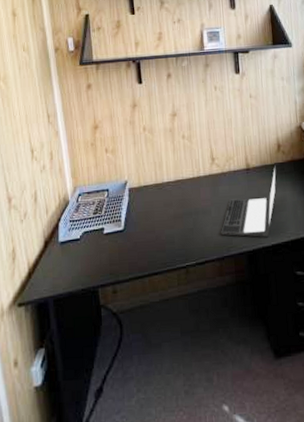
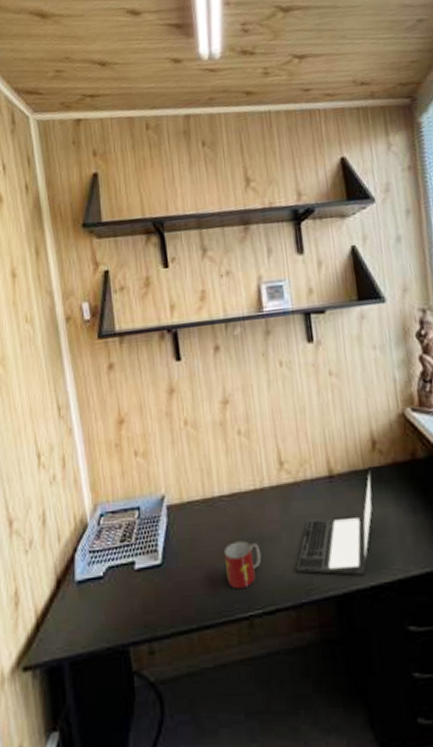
mug: none [169,213,197,248] -> present [223,541,262,590]

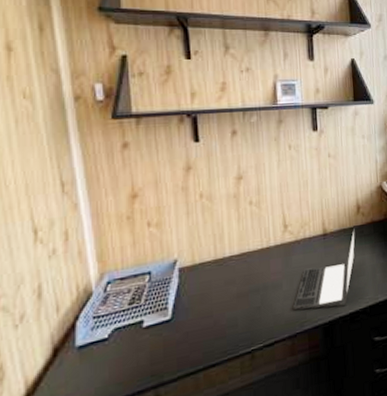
mug: present [223,541,262,590] -> none [231,290,265,331]

